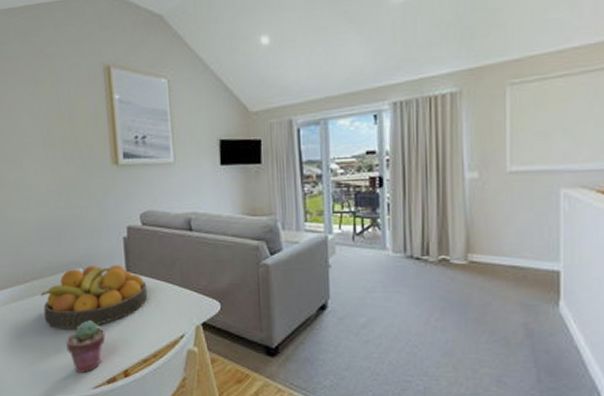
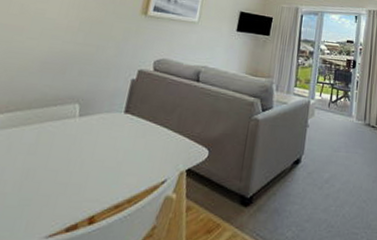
fruit bowl: present [40,265,148,329] -> none [14,102,143,168]
potted succulent: present [65,321,106,373] -> none [29,159,82,219]

